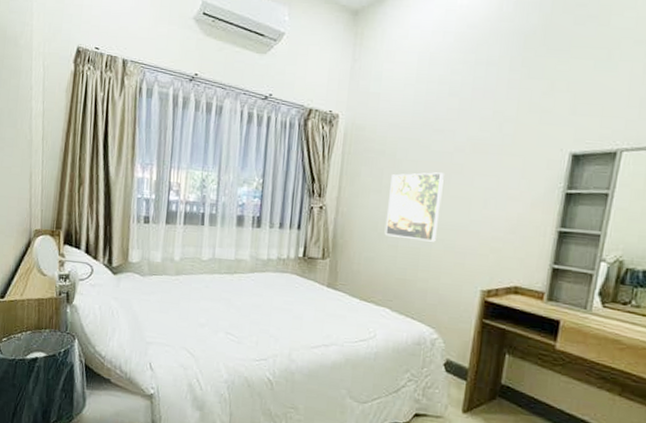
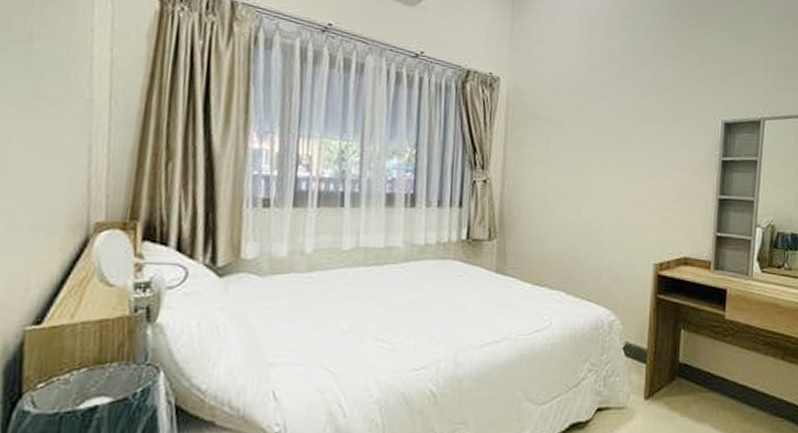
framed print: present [384,172,444,242] -> none [554,140,611,215]

